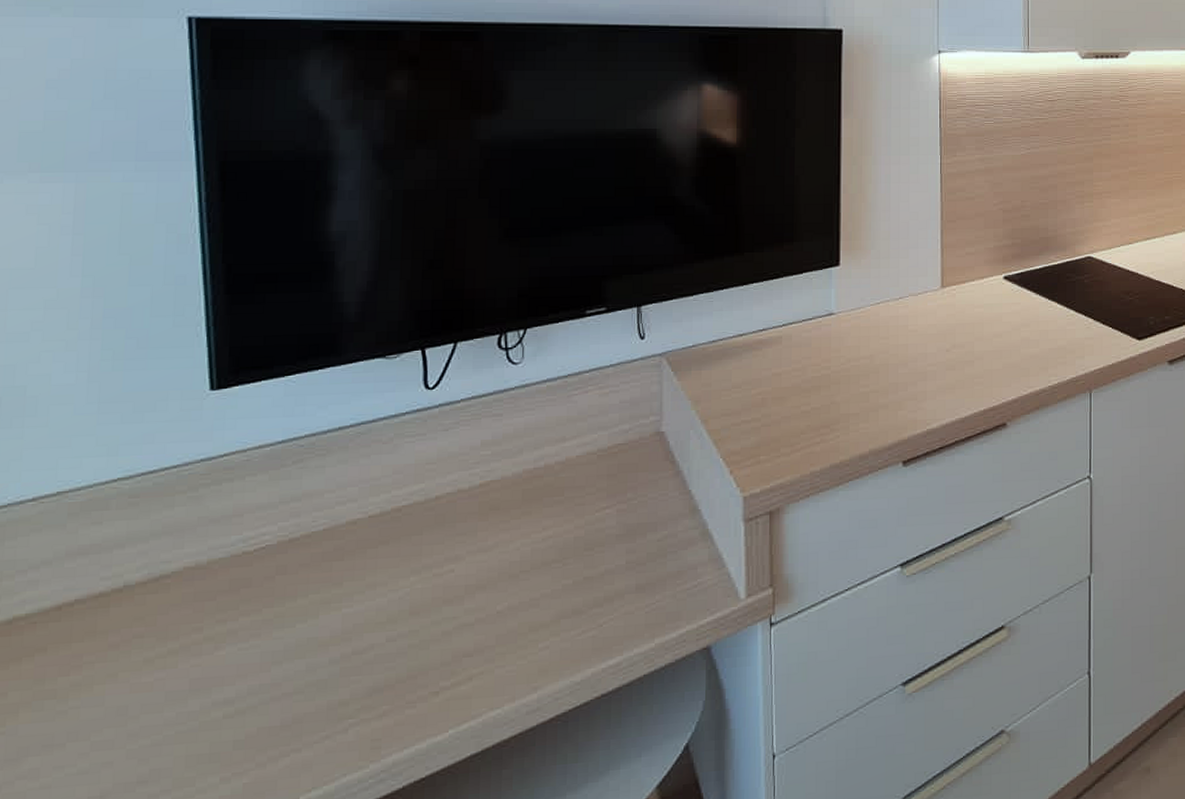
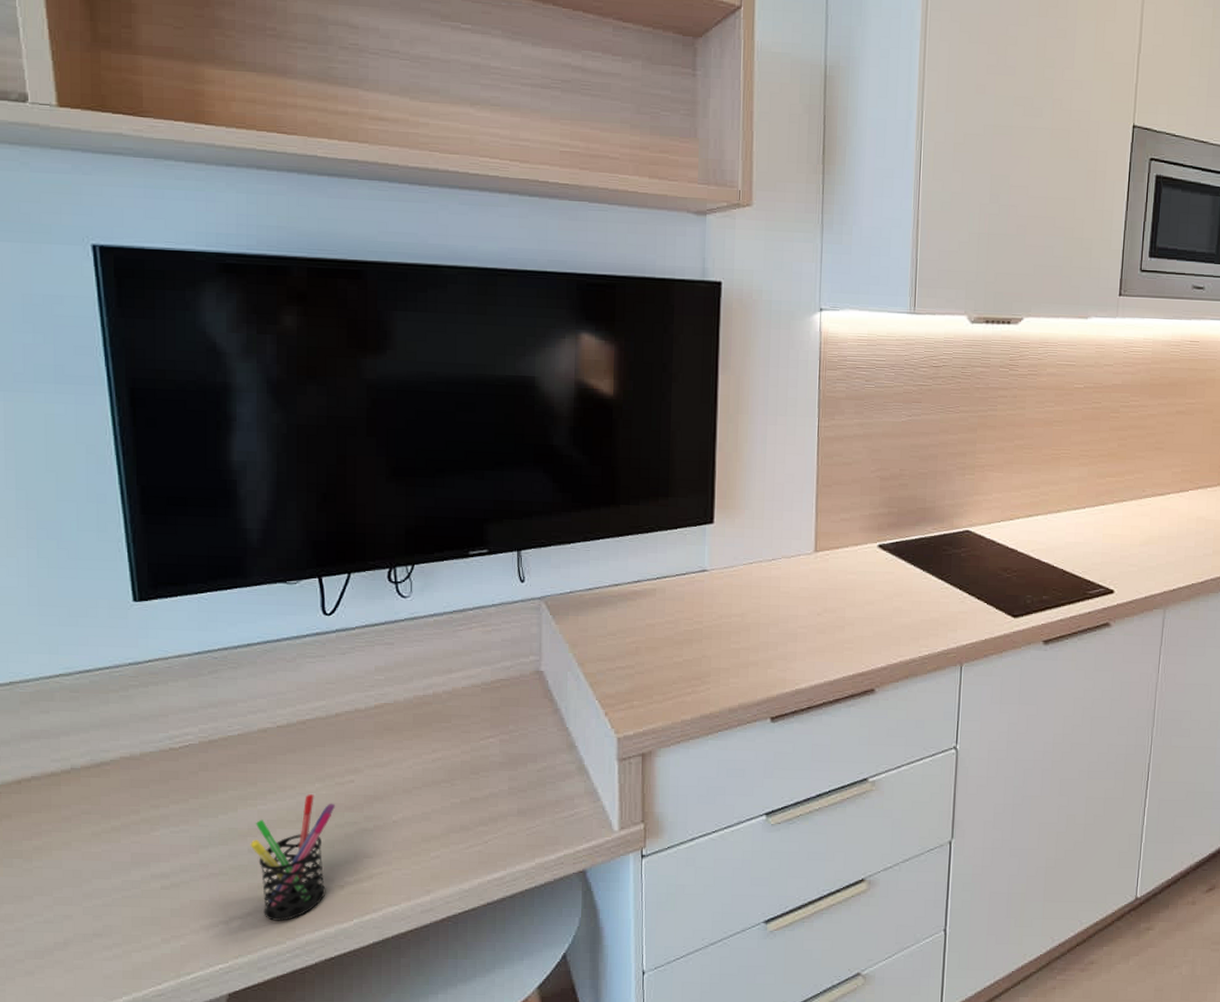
pen holder: none [332,590,433,742] -> present [250,794,336,921]

